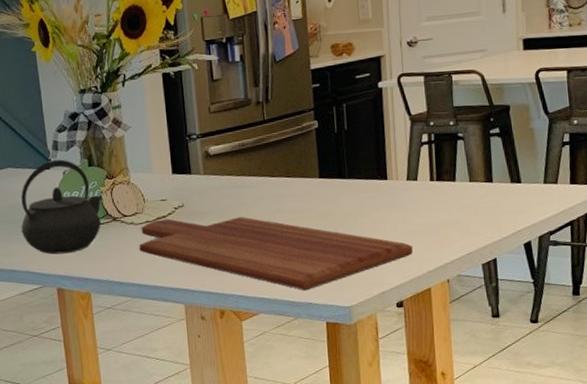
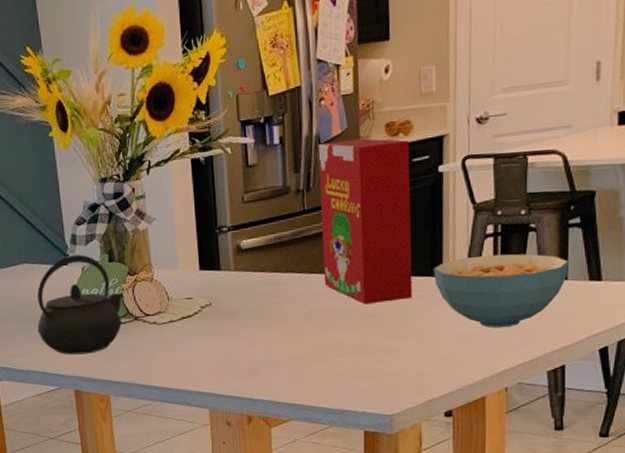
cutting board: present [138,217,413,291] -> none [161,317,467,397]
cereal box: none [275,57,362,205] -> present [319,138,412,305]
cereal bowl: none [378,159,493,226] -> present [433,253,569,328]

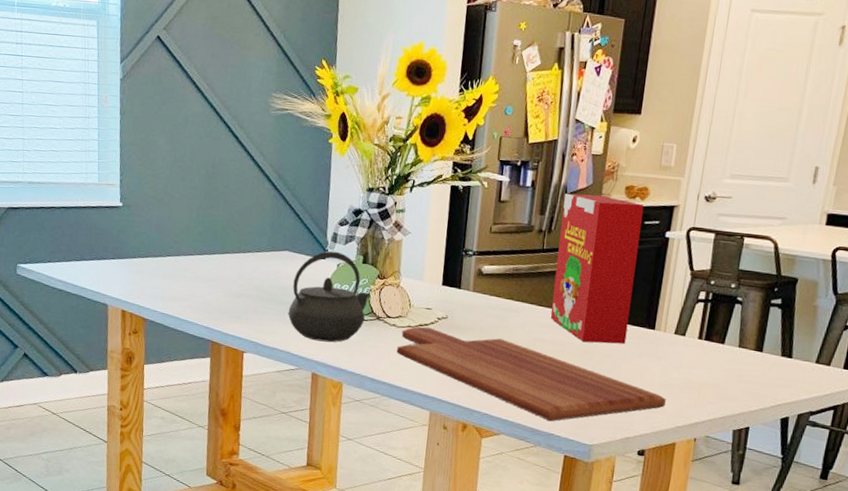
cutting board: none [161,317,467,397] -> present [396,326,666,422]
cereal bowl: present [433,253,569,328] -> none [647,316,766,385]

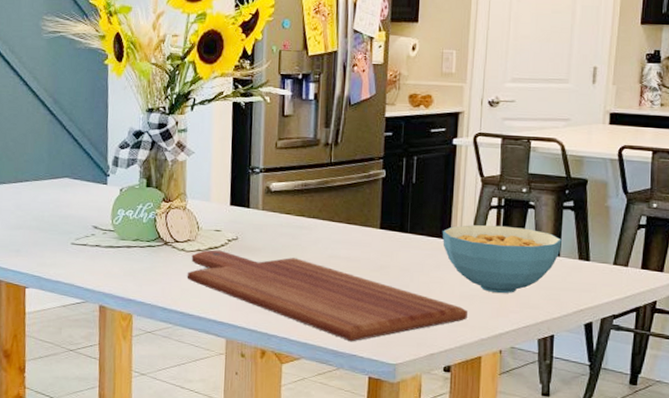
kettle: present [288,251,370,343] -> none [70,175,156,272]
cereal box: present [550,193,644,344] -> none [343,104,429,257]
cereal bowl: none [647,316,766,385] -> present [442,225,562,294]

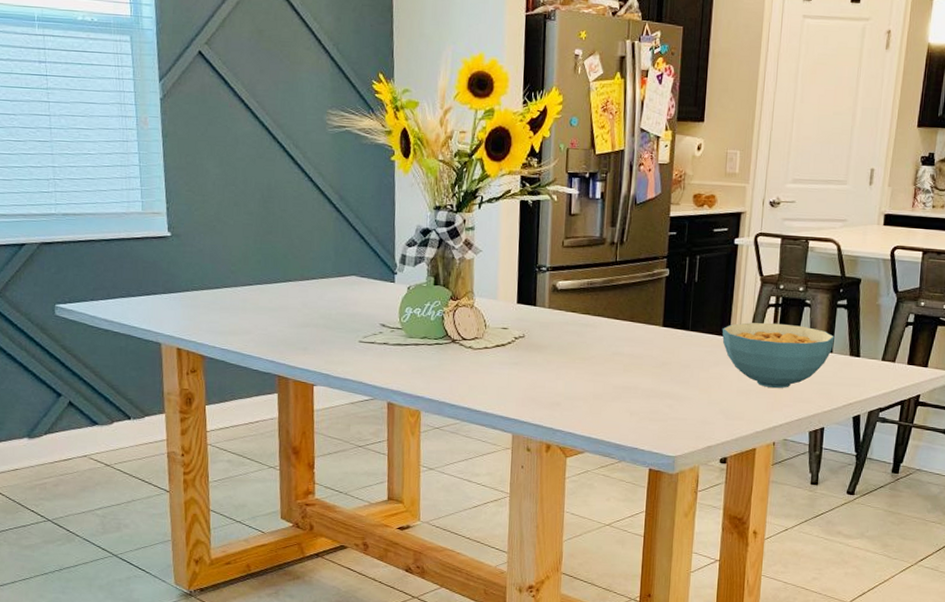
cutting board: present [187,249,467,342] -> none [474,347,744,436]

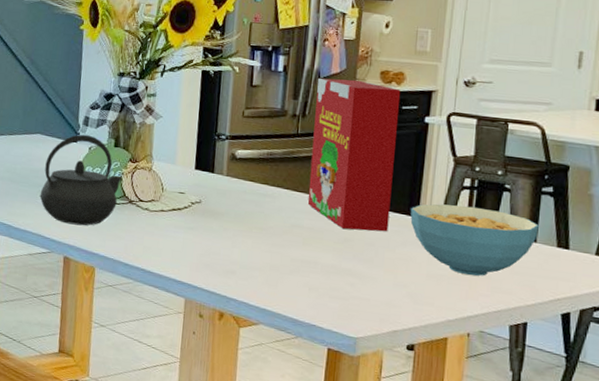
kettle: none [358,273,443,369] -> present [40,134,122,226]
cereal box: none [627,203,713,354] -> present [307,78,401,232]

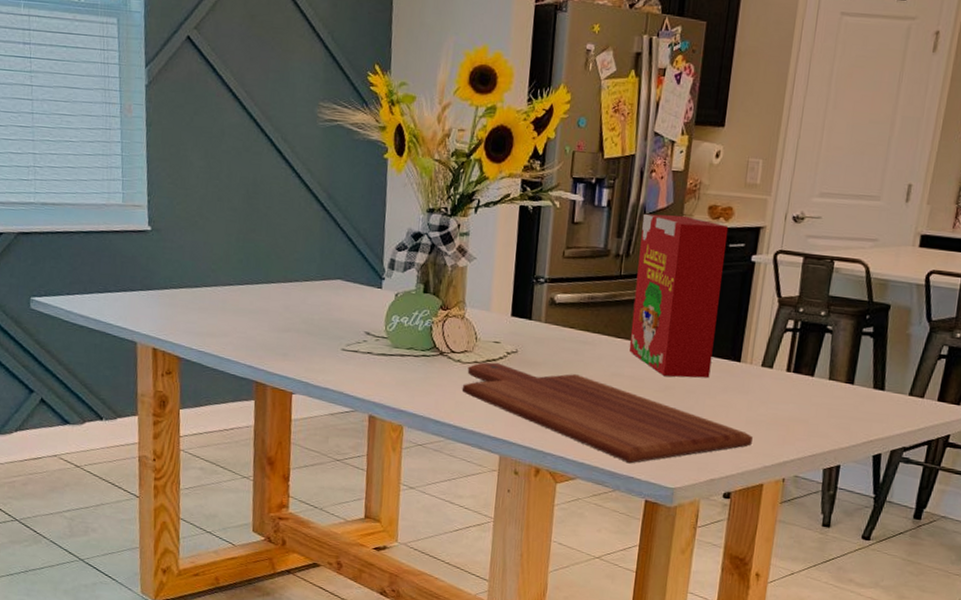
kettle: present [40,134,122,226] -> none [341,279,432,381]
cutting board: none [149,211,434,312] -> present [461,362,753,464]
cereal bowl: present [410,204,539,276] -> none [732,347,857,421]

